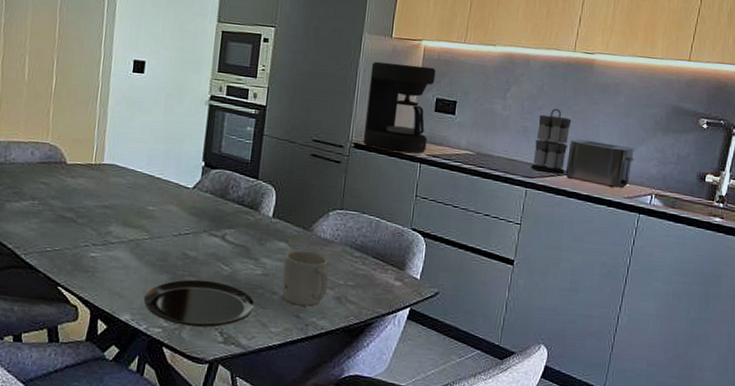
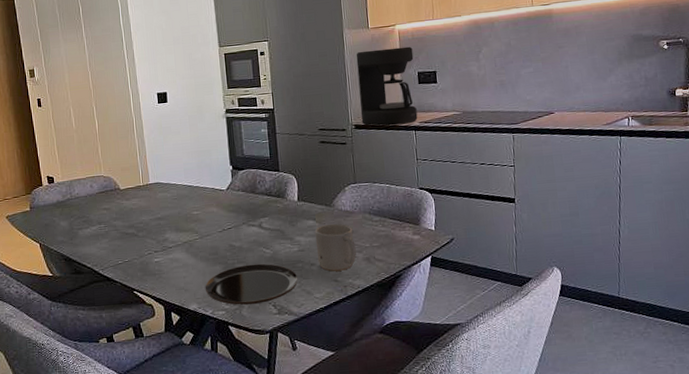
spice rack: present [531,108,572,175] -> none [512,59,545,118]
toaster: present [565,139,634,188] -> none [544,79,606,119]

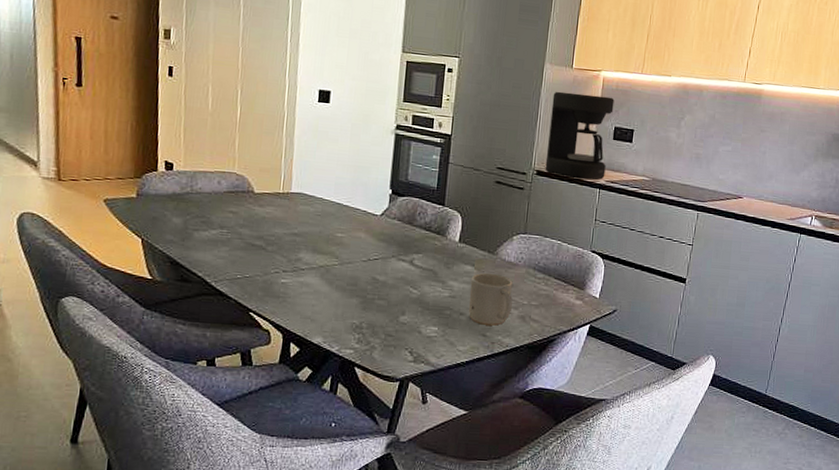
plate: present [205,263,298,305] -> none [334,302,443,348]

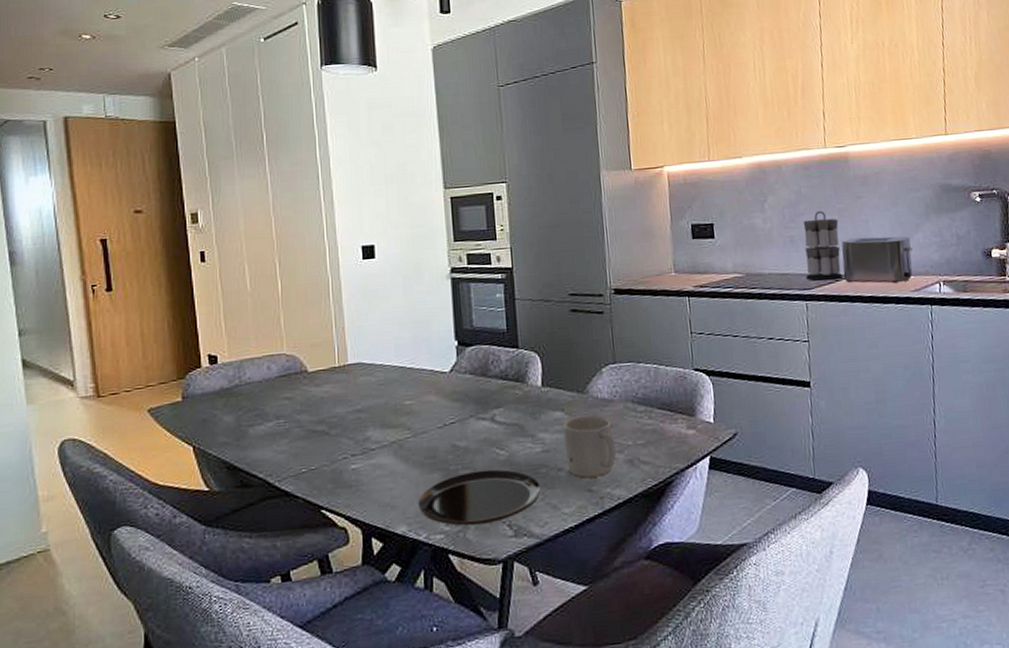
plate: none [334,302,443,348] -> present [418,469,542,526]
coffee maker: present [545,91,614,181] -> none [616,193,692,291]
spice rack: none [702,136,741,199] -> present [803,210,844,282]
toaster: none [734,165,797,211] -> present [841,236,913,284]

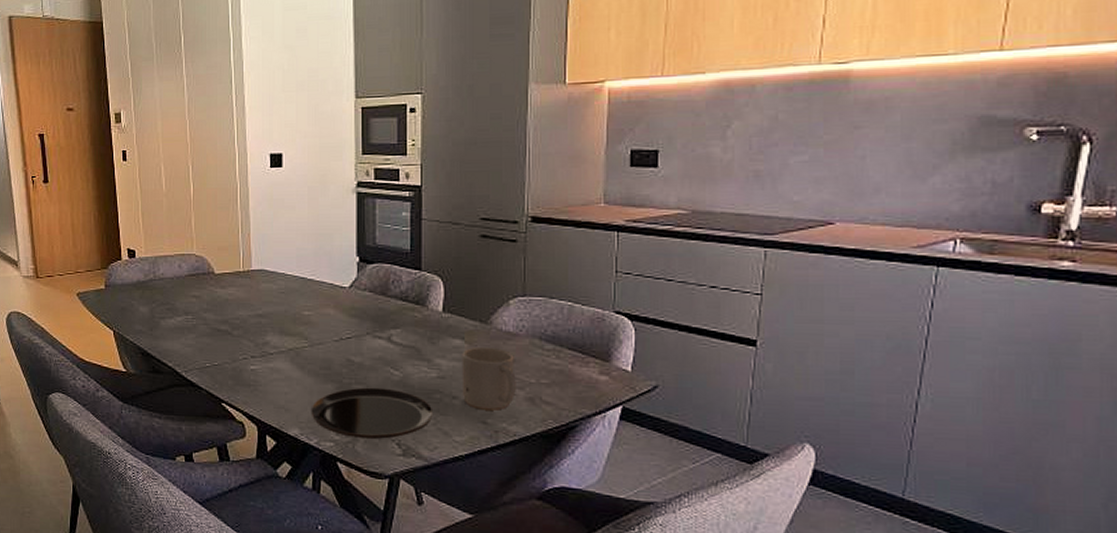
spice rack: present [803,210,844,282] -> none [770,141,823,227]
toaster: present [841,236,913,284] -> none [820,177,923,236]

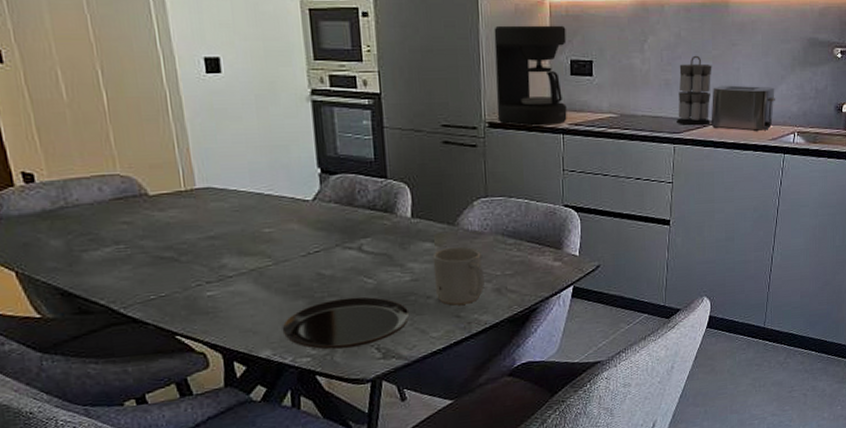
coffee maker: none [542,113,627,222] -> present [494,25,567,127]
spice rack: none [770,141,823,227] -> present [677,55,712,126]
toaster: none [820,177,923,236] -> present [711,85,775,132]

